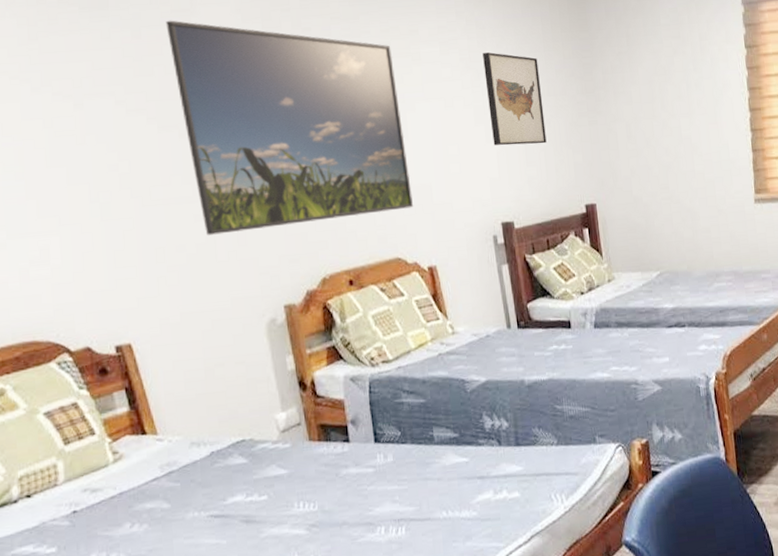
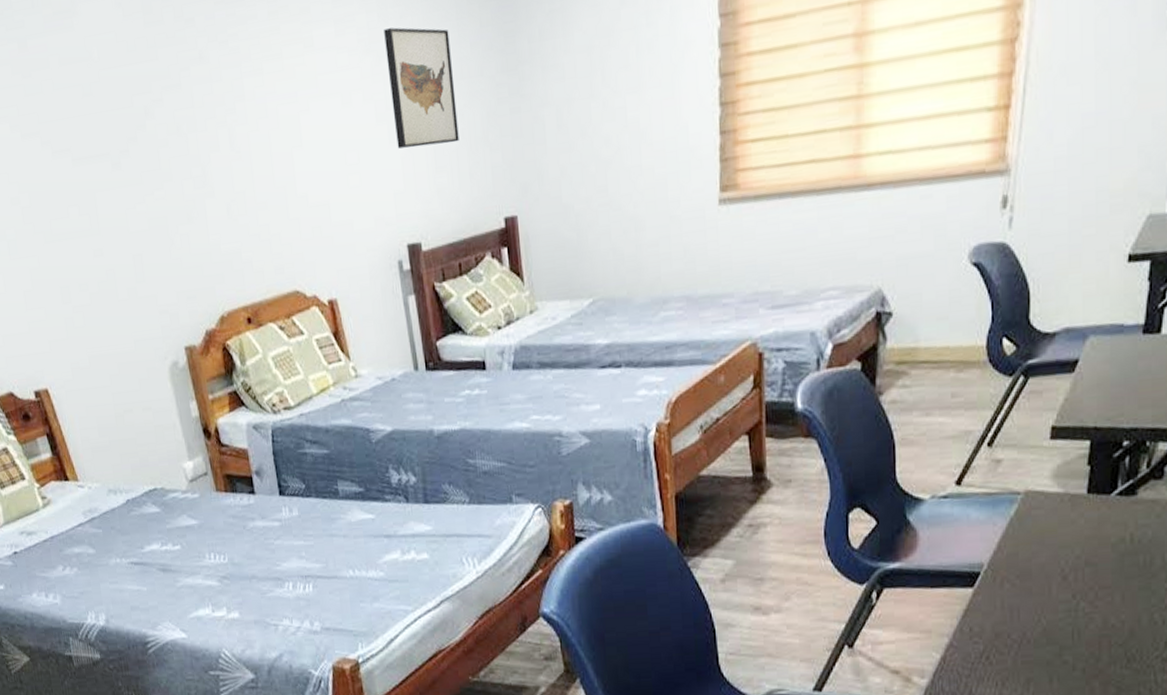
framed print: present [166,20,413,235] -> none [49,24,310,272]

